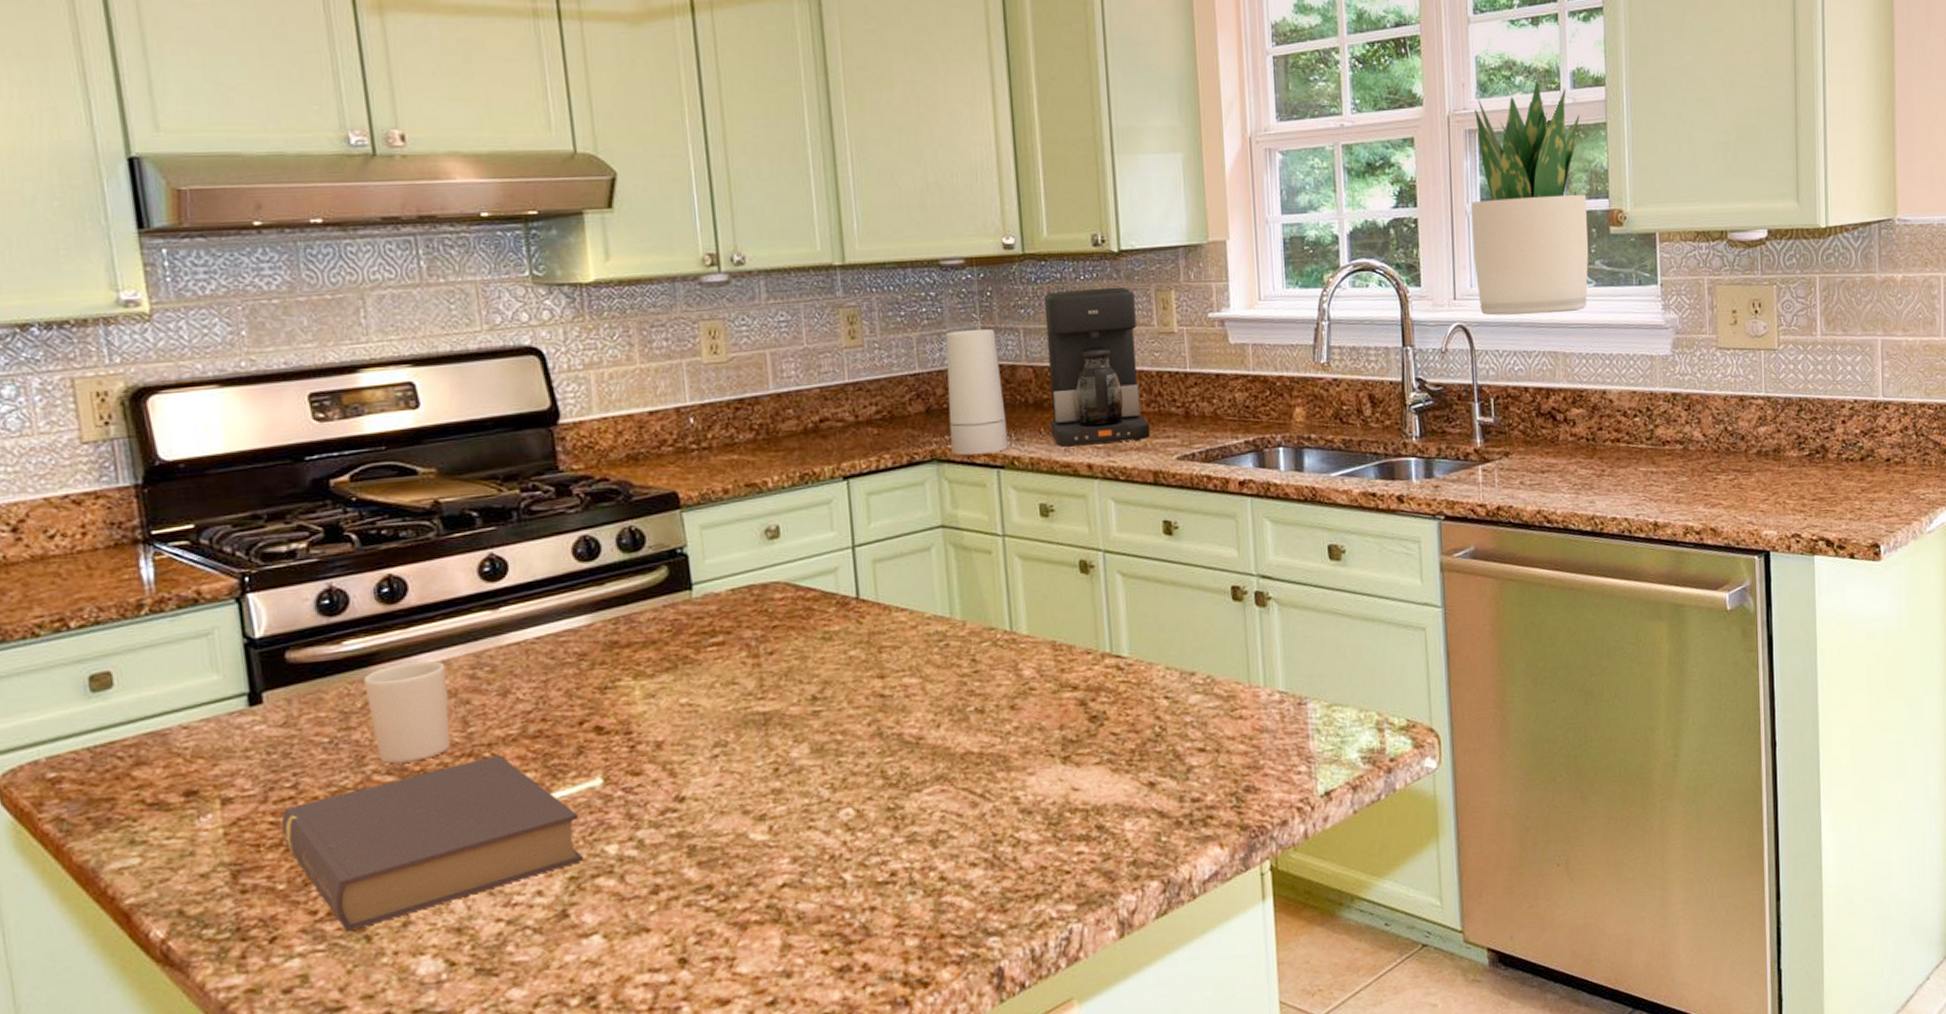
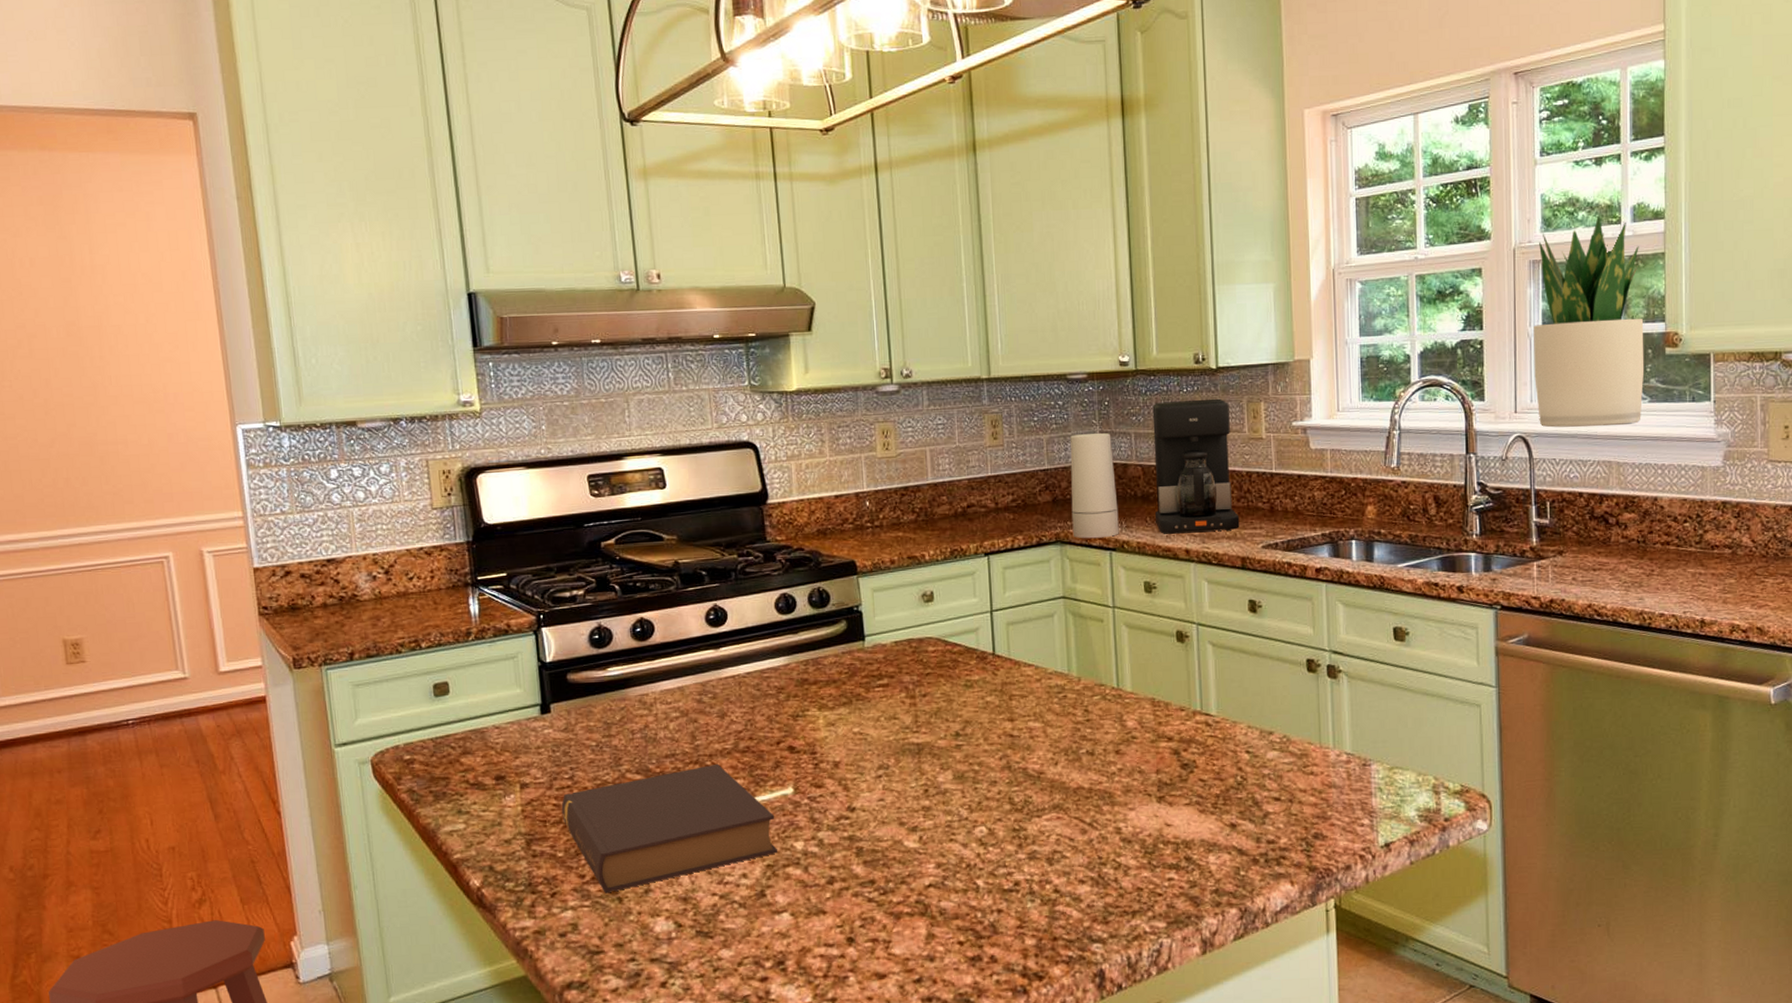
mug: present [364,661,451,764] -> none [621,686,682,766]

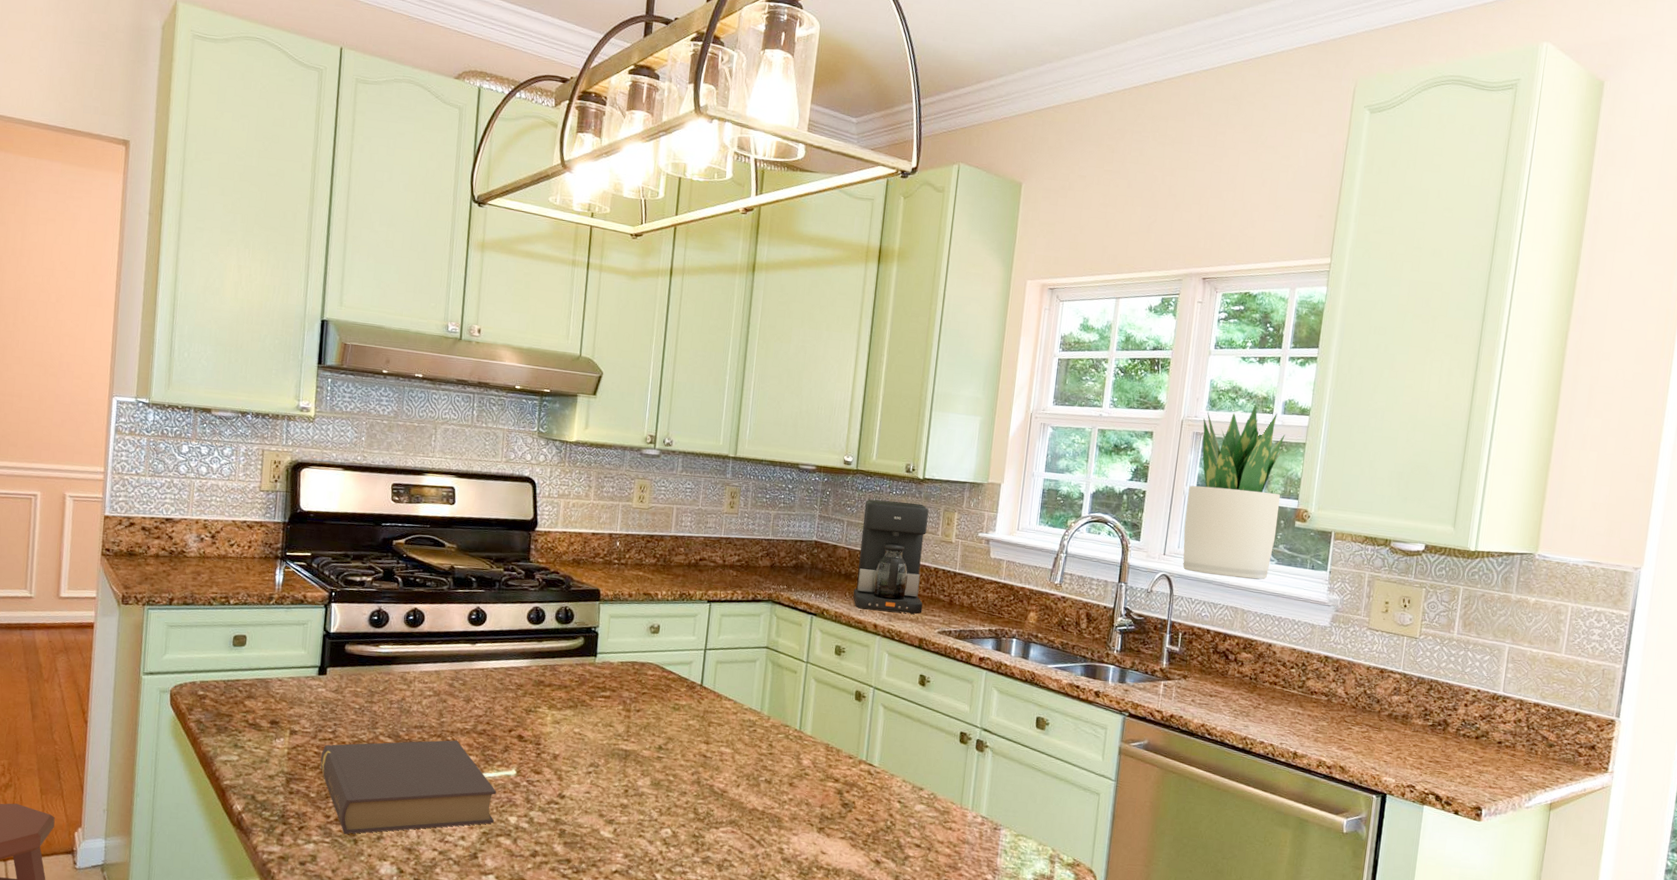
canister: present [1070,432,1119,539] -> none [783,514,828,604]

